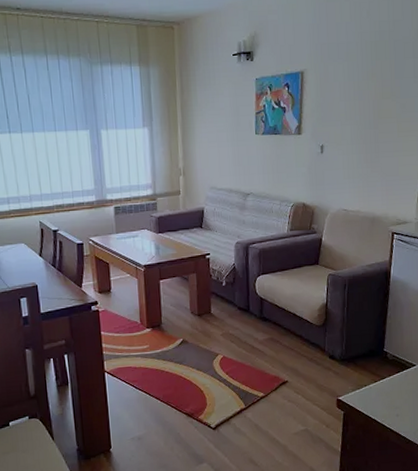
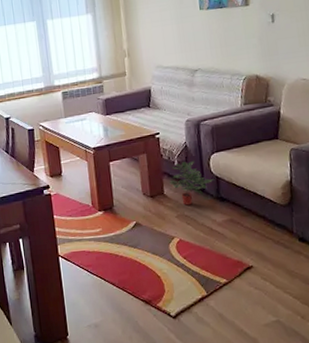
potted plant: none [217,282,259,324] -> present [169,161,215,206]

